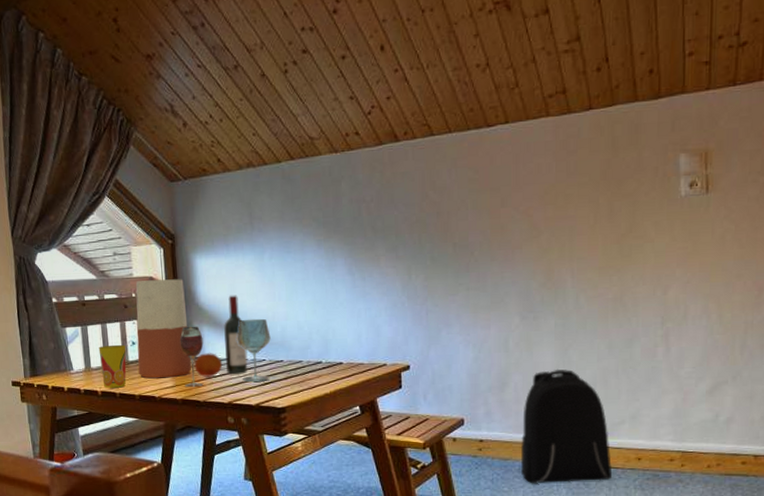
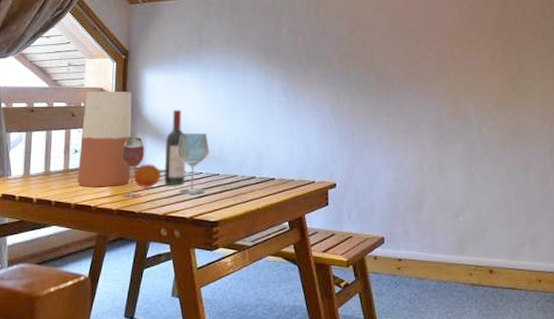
cup: present [98,344,127,388] -> none [39,152,68,196]
backpack: present [520,369,613,484] -> none [435,191,518,305]

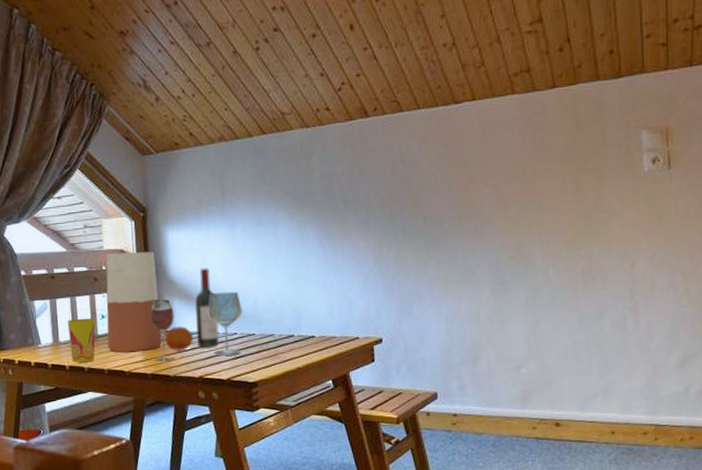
cup: none [39,152,68,196] -> present [67,318,96,363]

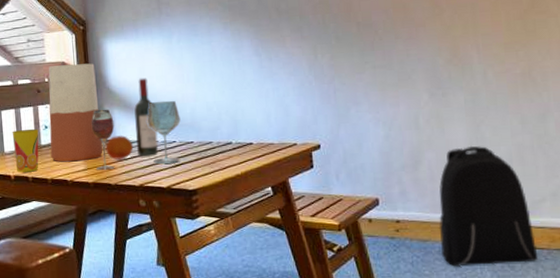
backpack: none [494,341,587,459] -> present [439,145,538,267]

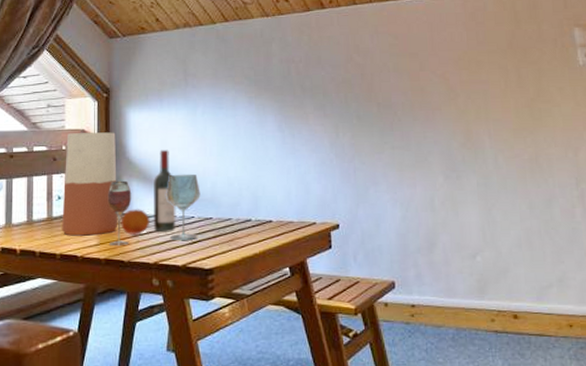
cup: present [12,128,39,173] -> none [22,199,51,246]
backpack: present [439,145,538,267] -> none [452,229,547,354]

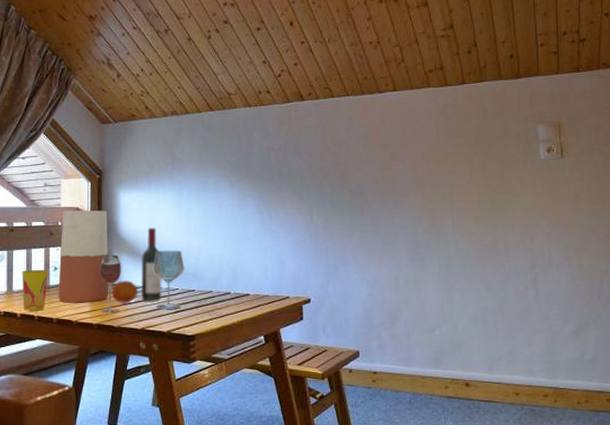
cup: none [22,199,51,246] -> present [22,269,48,311]

